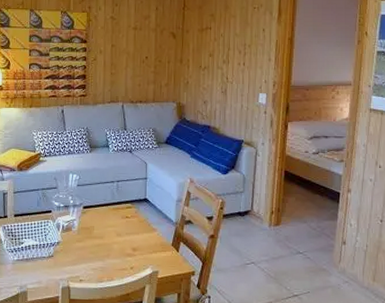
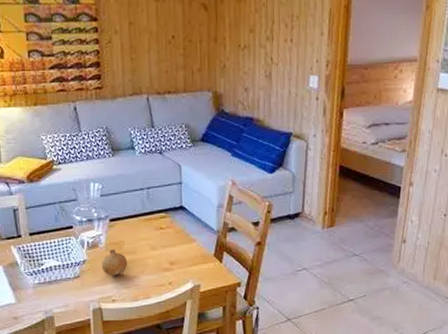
fruit: none [73,233,96,258] -> present [101,248,128,276]

